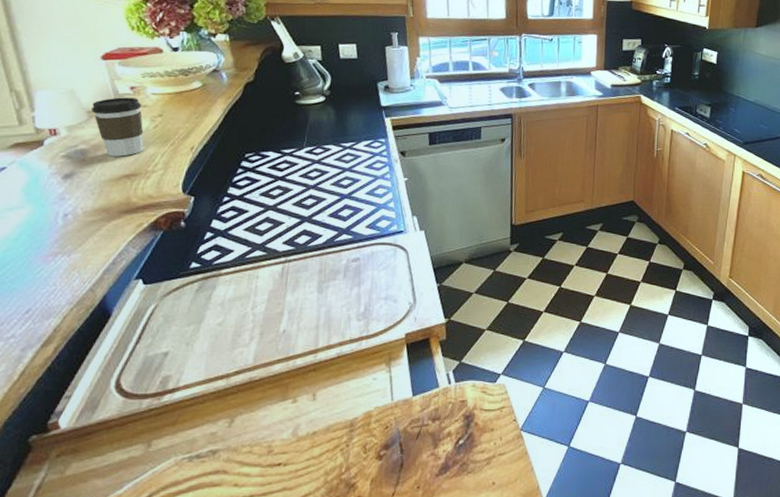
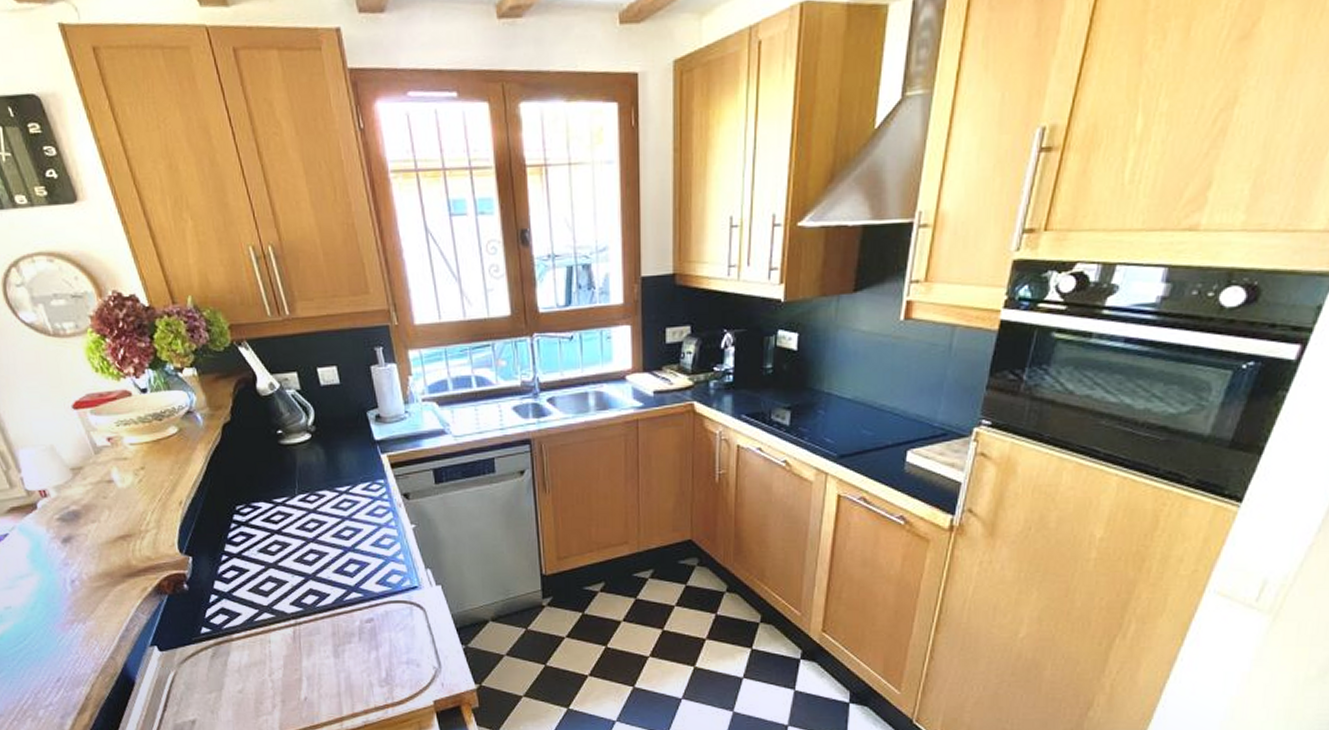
coffee cup: present [91,97,144,157] -> none [74,450,133,516]

